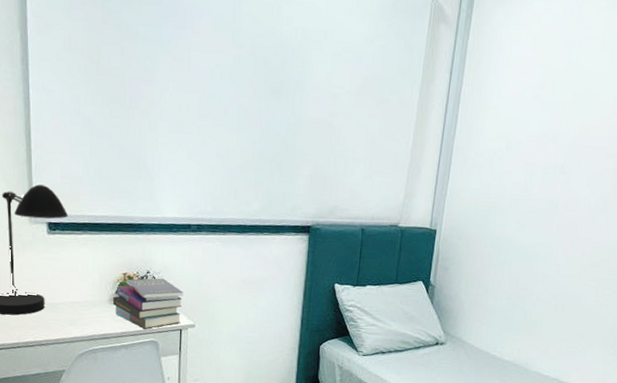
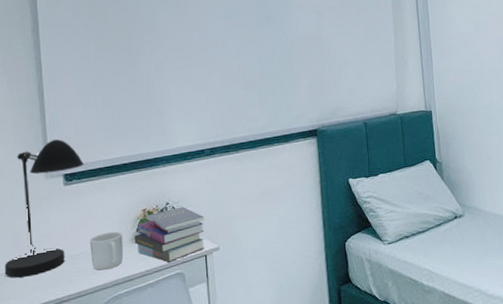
mug: none [69,288,102,324] -> present [89,231,124,271]

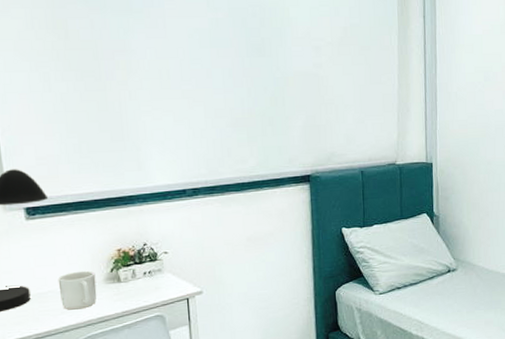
books: present [135,206,205,263] -> none [109,248,187,304]

